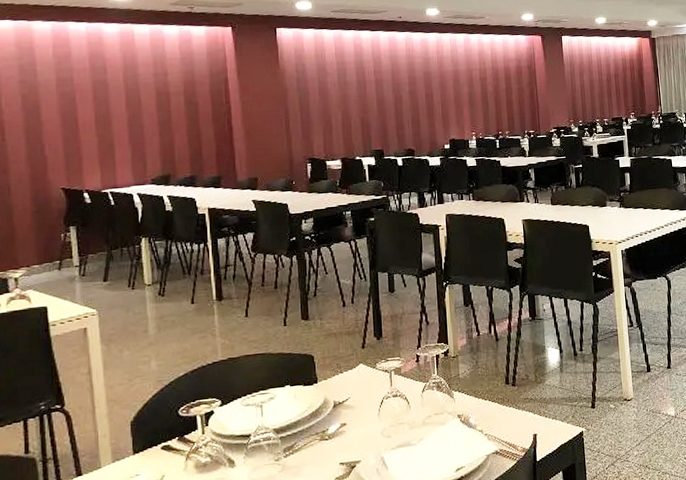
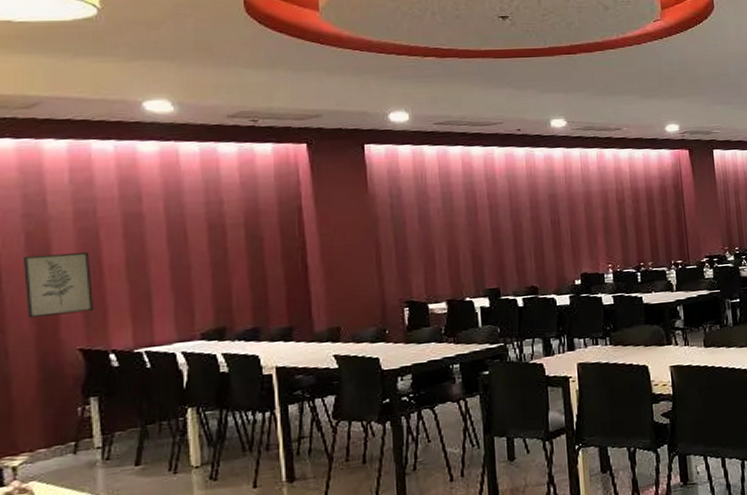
wall art: none [20,112,71,163] -> present [22,252,93,319]

